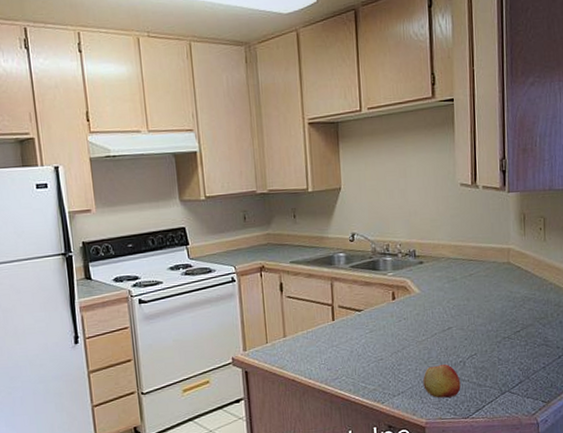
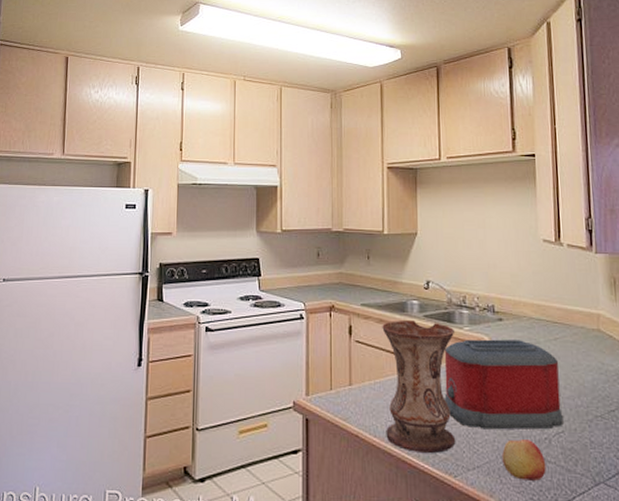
vase: none [311,271,383,388] -> present [382,319,456,454]
toaster: none [370,279,476,361] -> present [444,339,563,430]

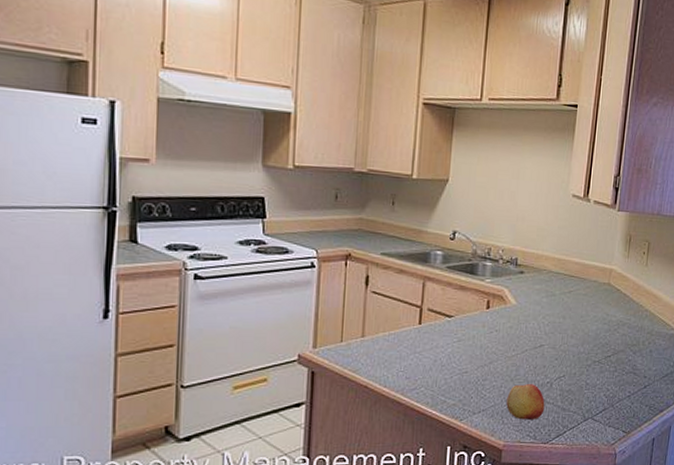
vase: present [382,319,456,454] -> none [396,270,476,401]
toaster: present [444,339,563,430] -> none [458,291,569,376]

